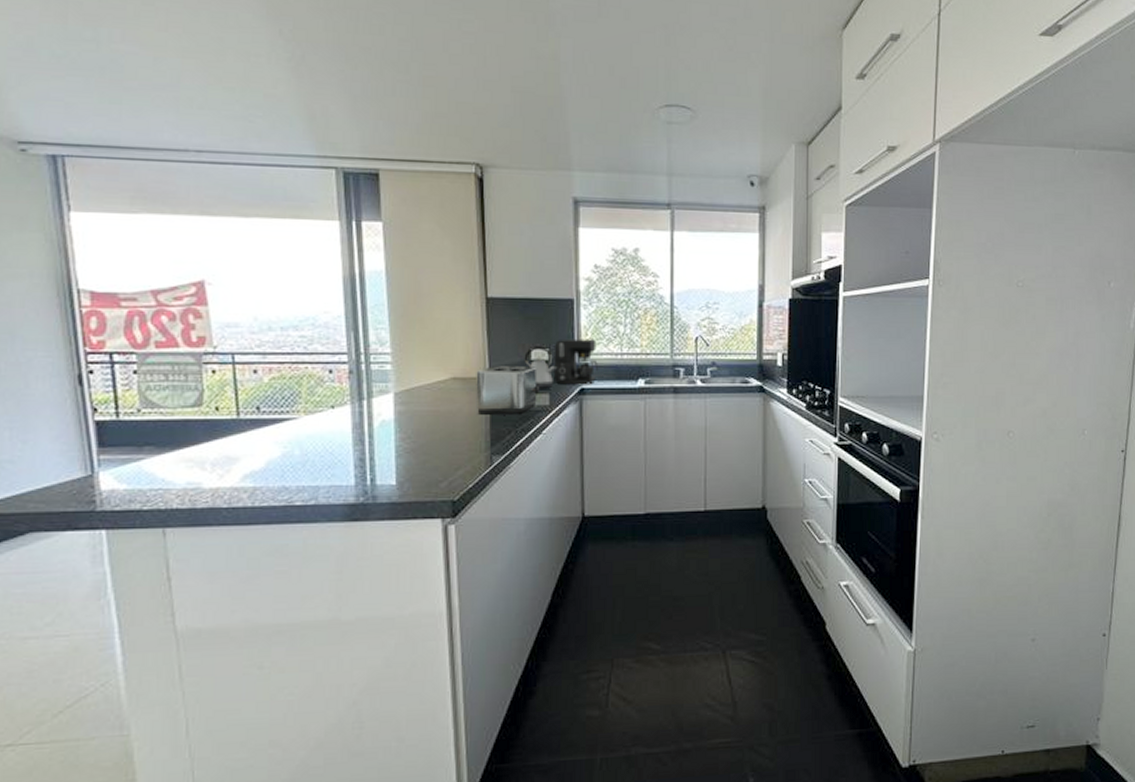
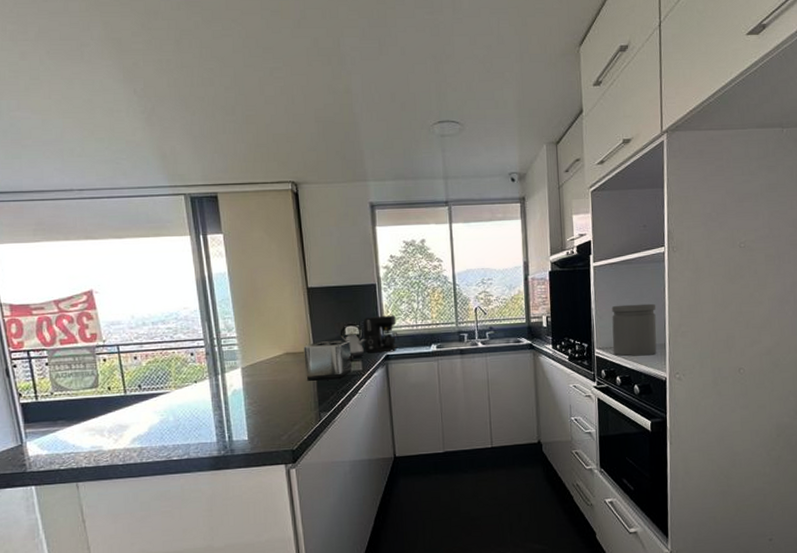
jar: none [860,345,915,409] -> present [611,303,657,357]

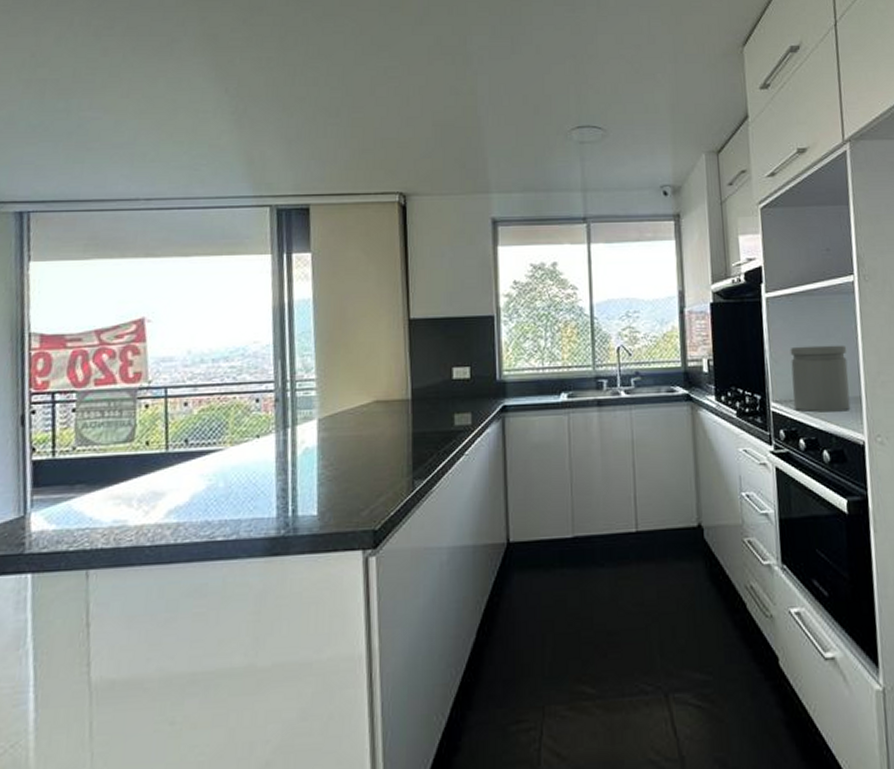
toaster: present [303,340,353,381] -> none [398,385,461,438]
kettle: present [340,323,367,359] -> none [446,364,479,410]
coffee maker: present [363,315,400,352] -> none [475,354,521,402]

